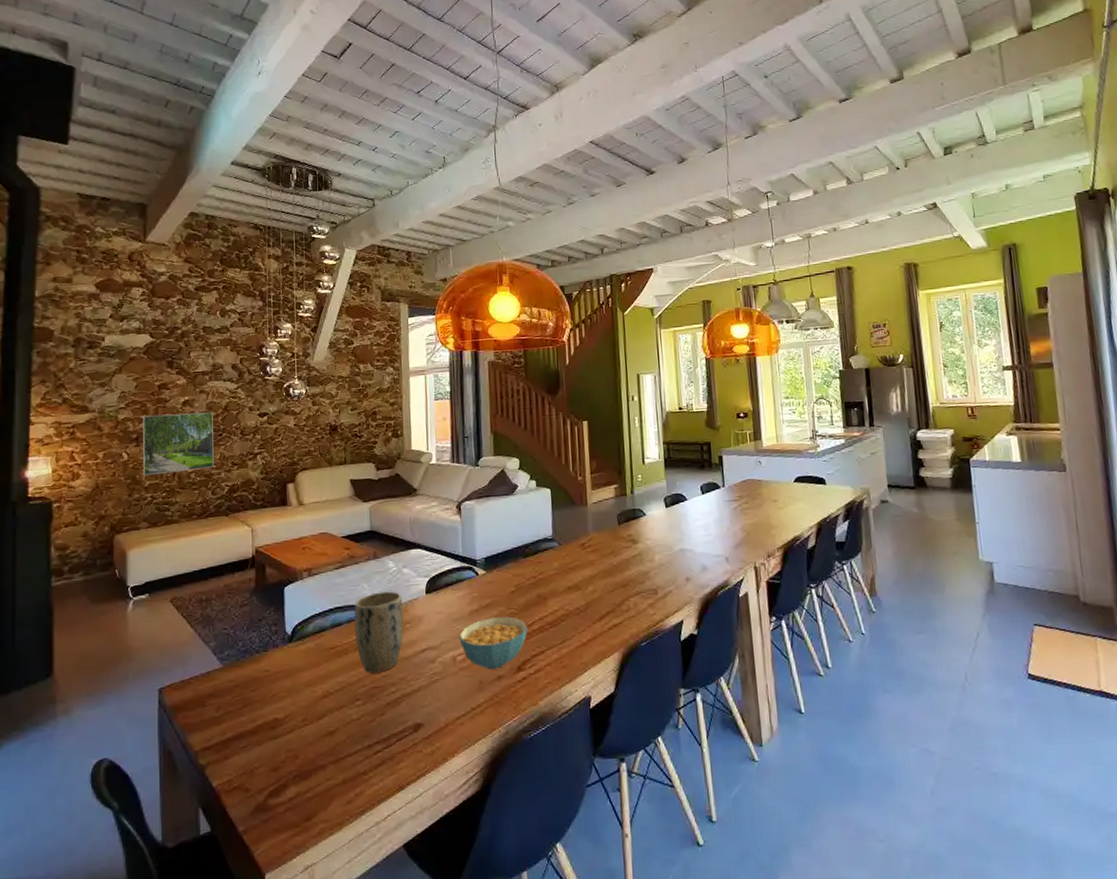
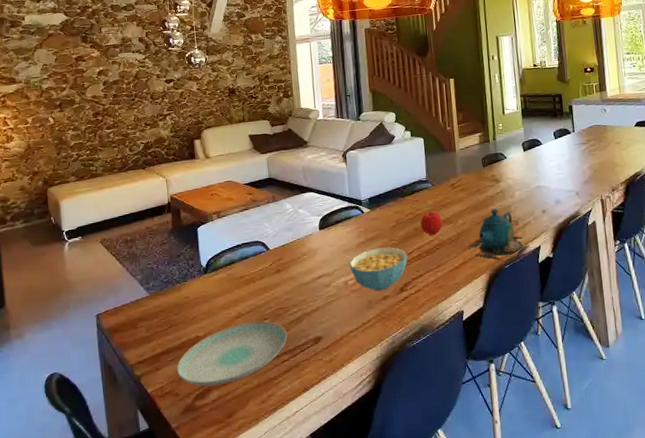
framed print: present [143,412,214,476] -> none [64,80,129,137]
plate: none [248,702,382,781] -> present [176,321,288,387]
plant pot: present [354,591,404,673] -> none [258,228,302,297]
fruit: none [543,575,571,604] -> present [420,211,443,235]
teapot: none [600,574,670,636] -> present [469,208,529,260]

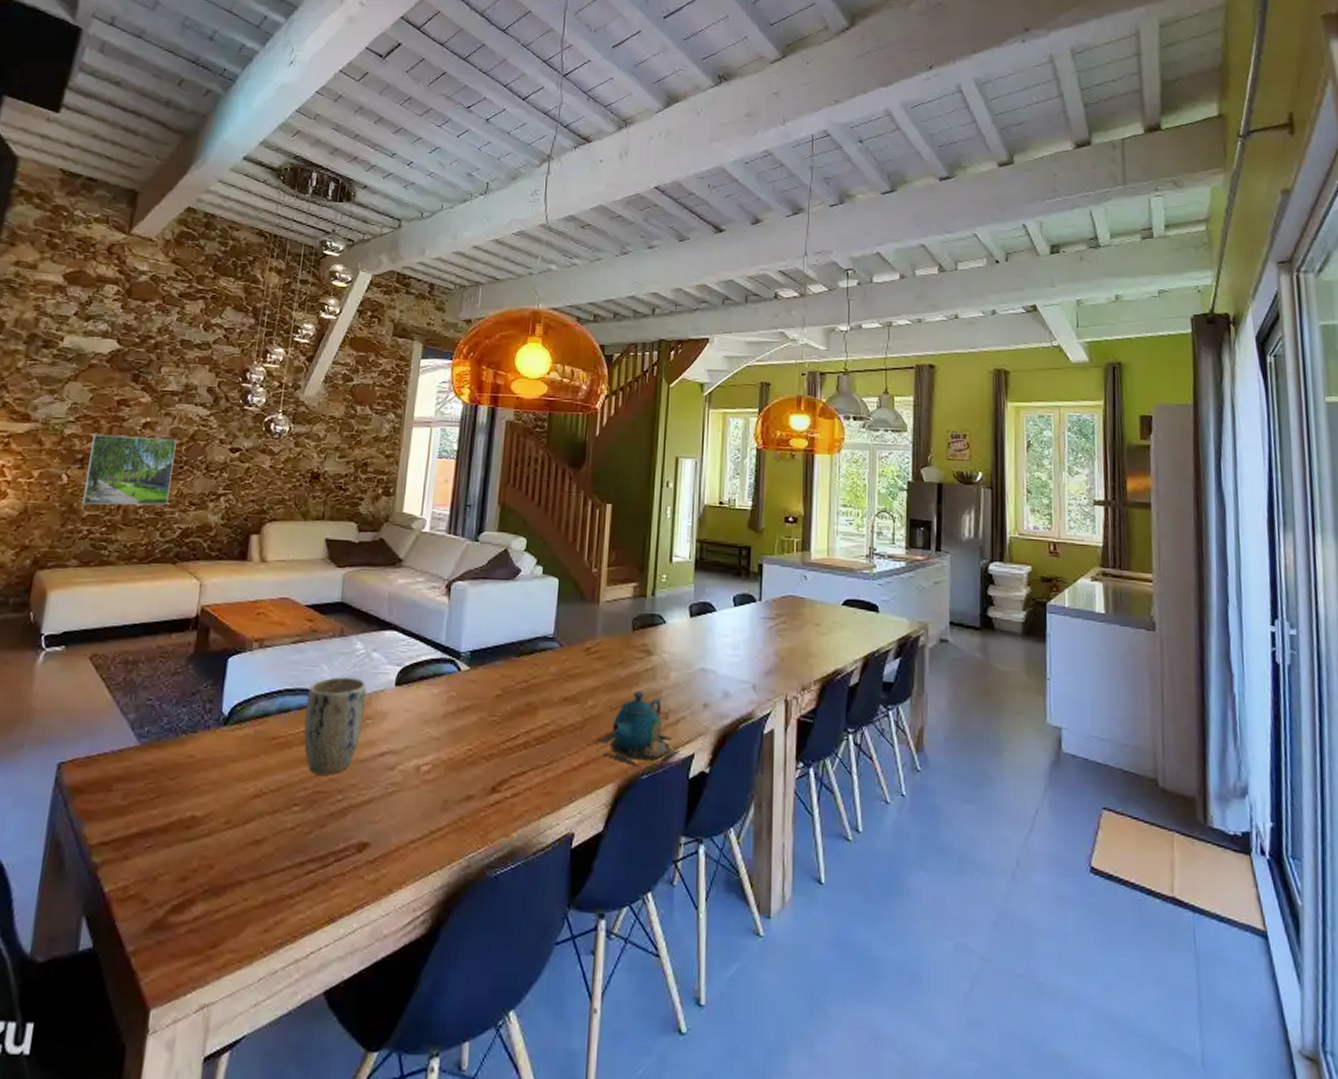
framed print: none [64,80,129,137] -> present [83,434,177,506]
plate: present [176,321,288,387] -> none [152,806,322,896]
plant pot: none [258,228,302,297] -> present [303,677,367,775]
cereal bowl: present [349,247,408,291] -> none [427,723,510,787]
fruit: present [420,211,443,235] -> none [534,682,567,716]

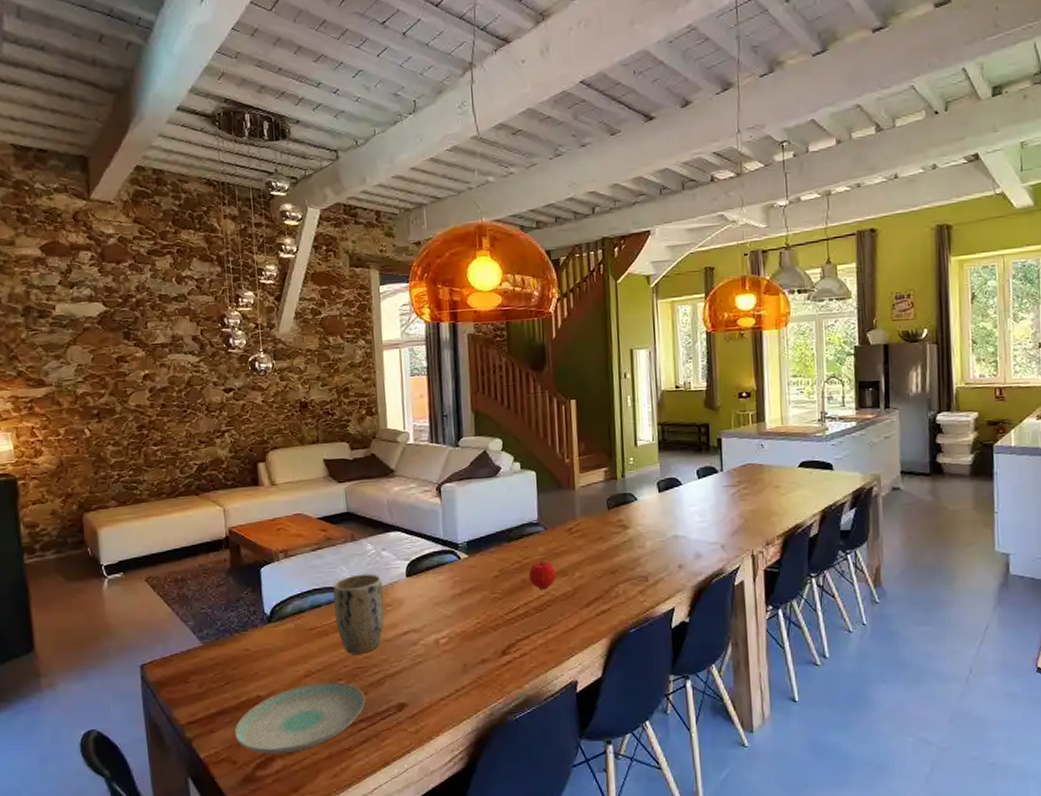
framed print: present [83,434,177,506] -> none [102,386,180,454]
plate: none [152,806,322,896] -> present [234,681,366,755]
fruit: none [534,682,567,716] -> present [528,560,557,589]
teapot: present [597,691,679,766] -> none [587,560,661,623]

